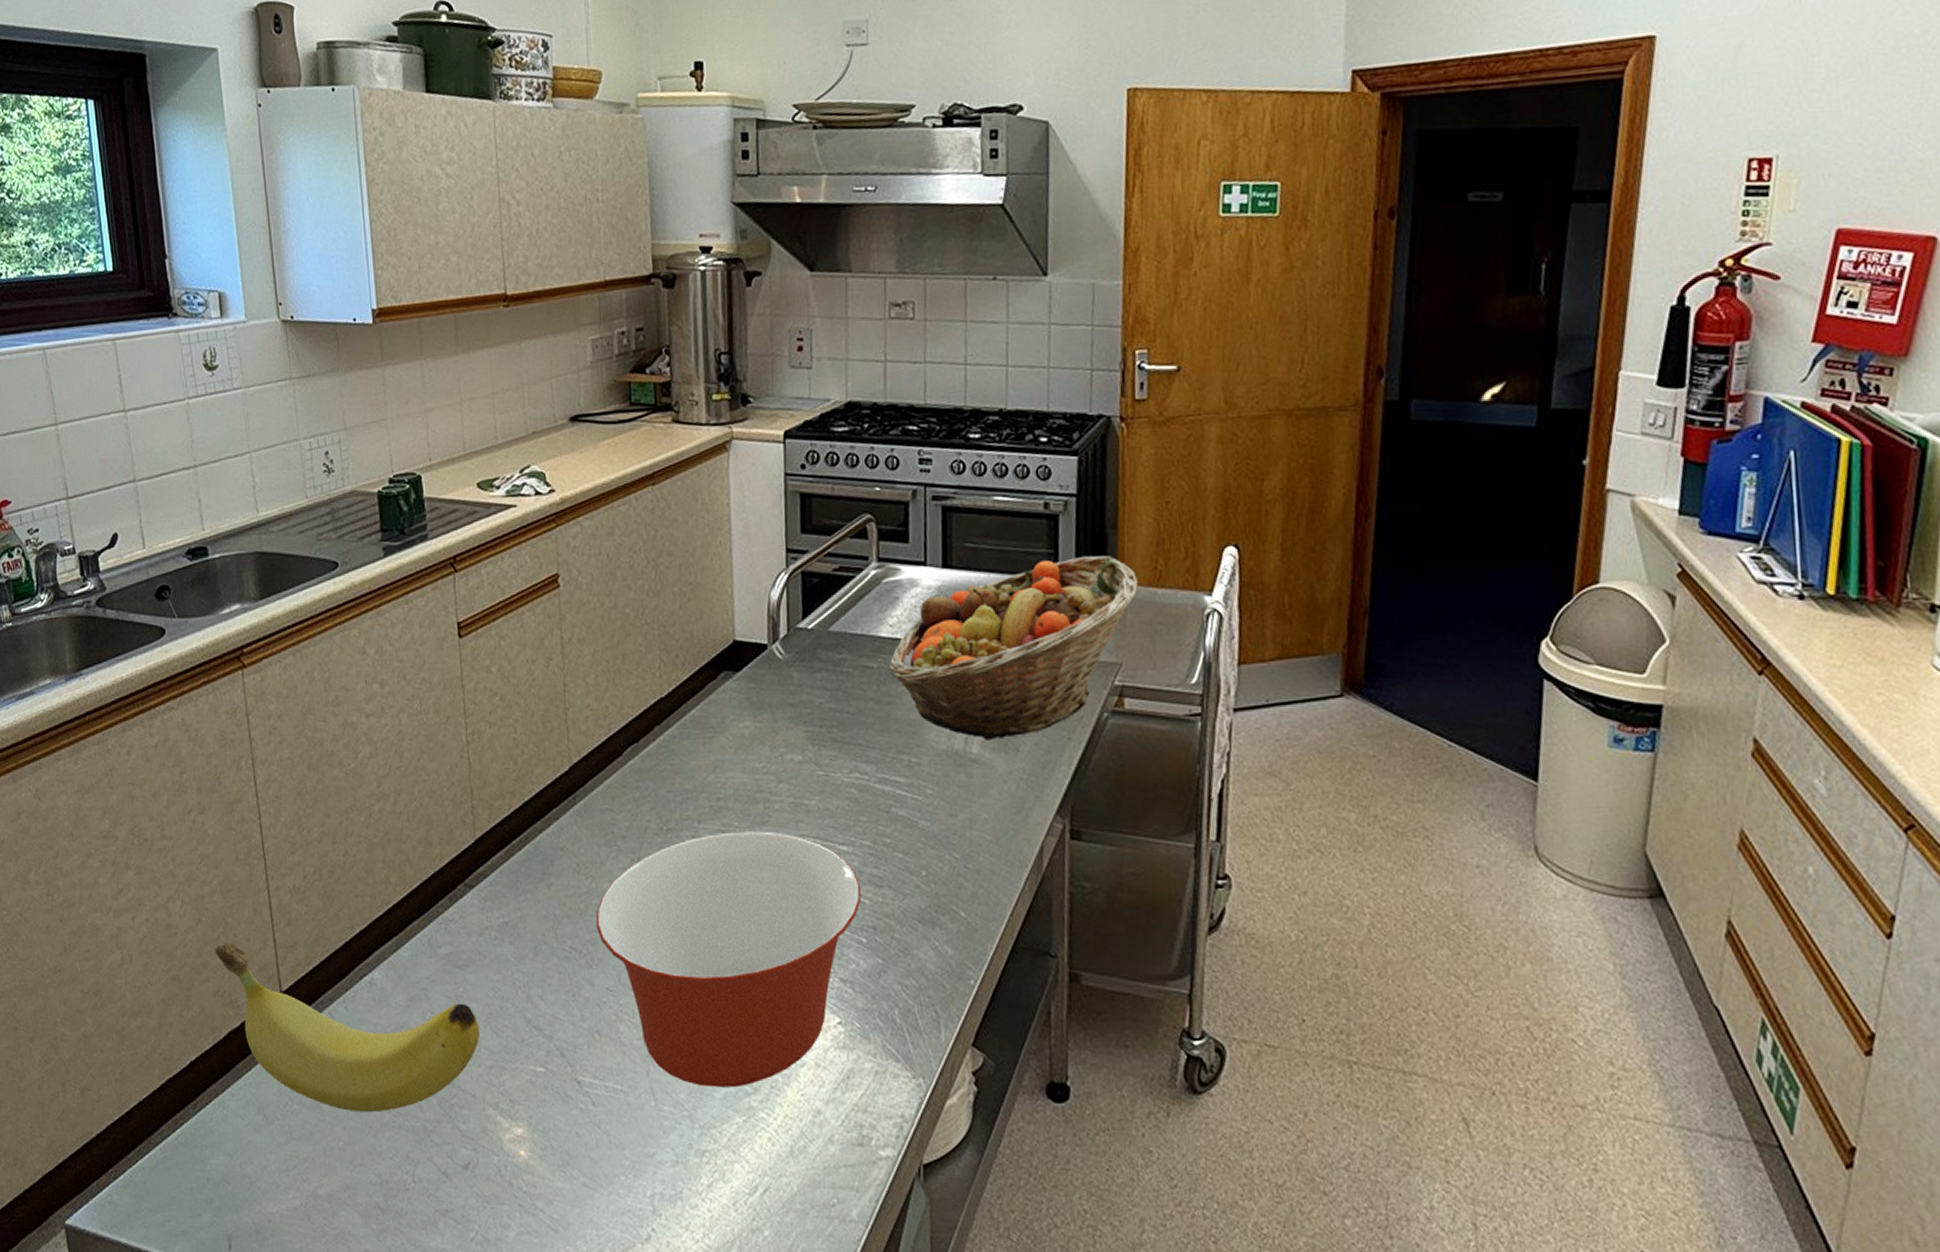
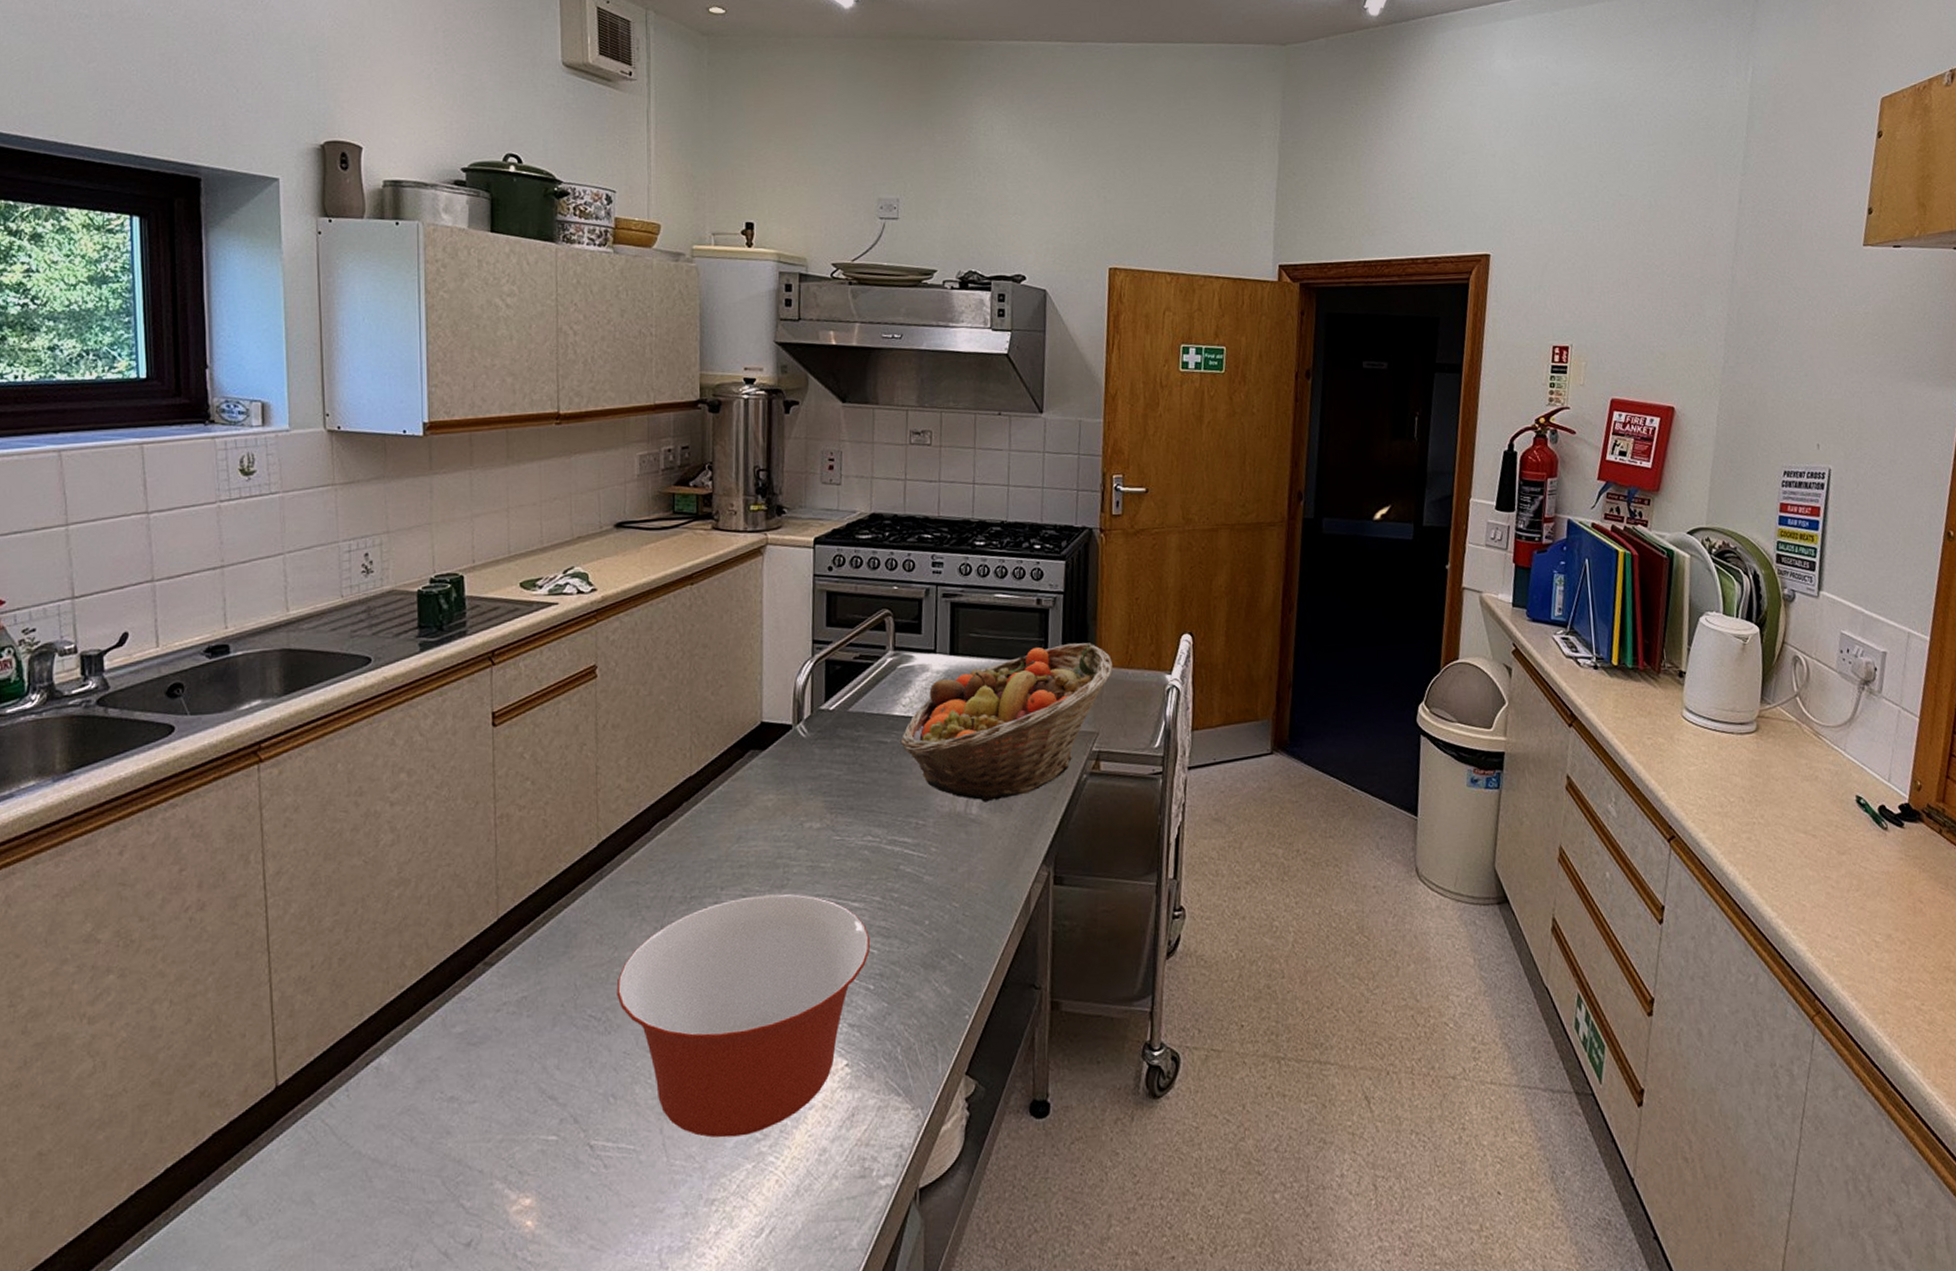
banana: present [214,942,480,1113] -> none [203,1040,492,1202]

